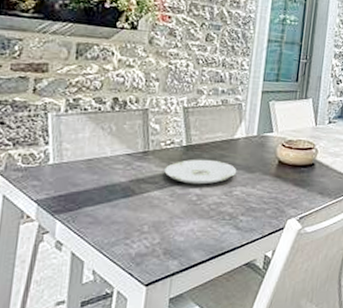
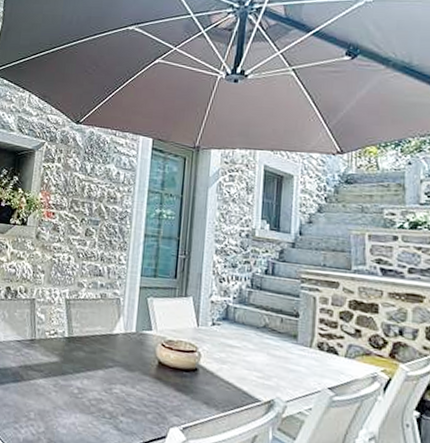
plate: present [164,159,237,185] -> none [49,351,117,379]

